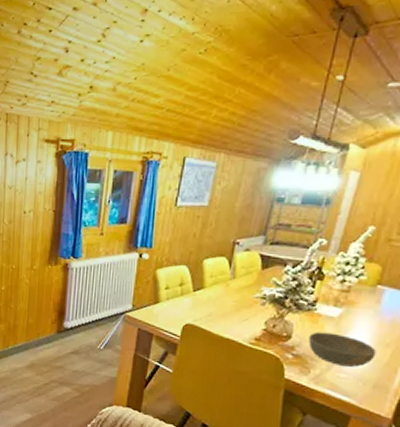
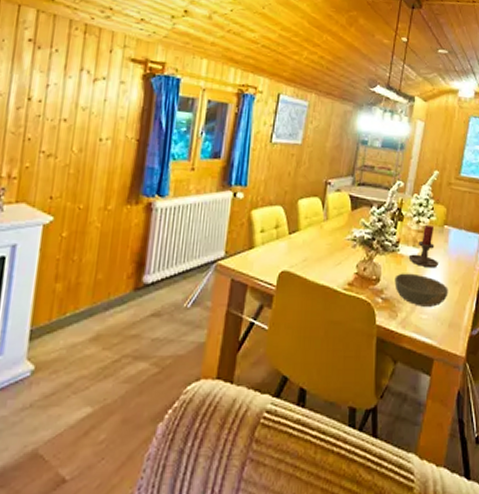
candle holder: none [327,285,366,329] -> present [408,226,438,268]

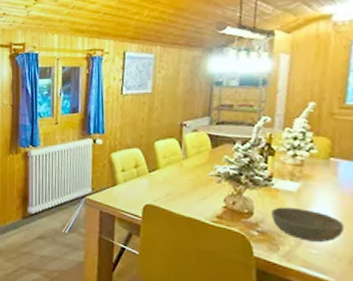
candle holder: present [408,226,438,268] -> none [286,159,327,202]

